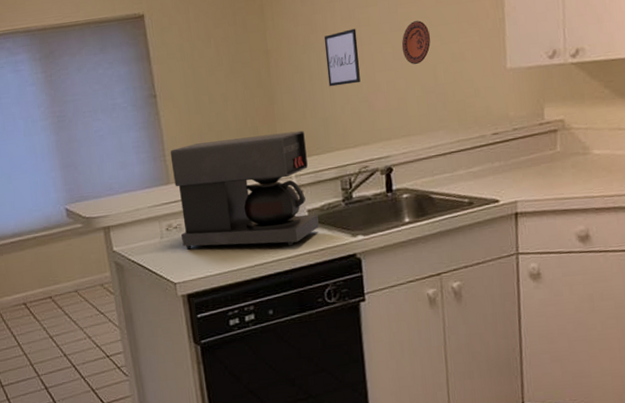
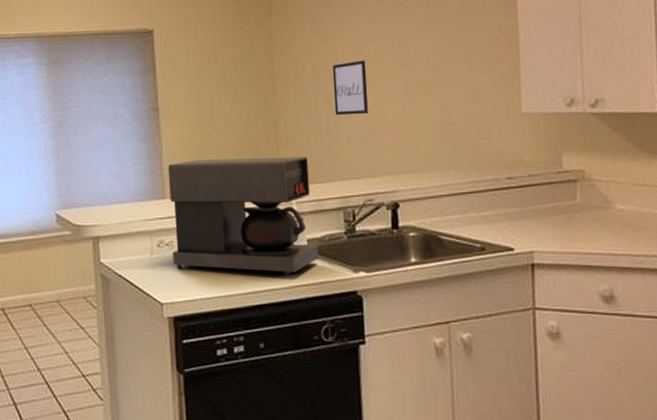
decorative plate: present [401,20,431,65] -> none [412,58,442,101]

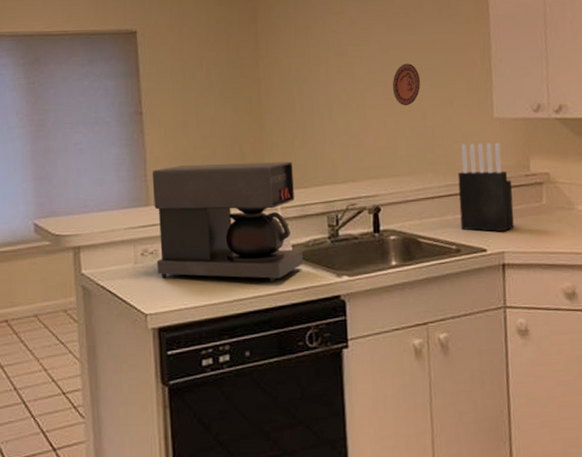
wall art: present [332,60,368,116] -> none [316,65,351,120]
decorative plate: none [412,58,442,101] -> present [392,63,420,106]
knife block: none [482,138,545,231] -> present [457,142,514,232]

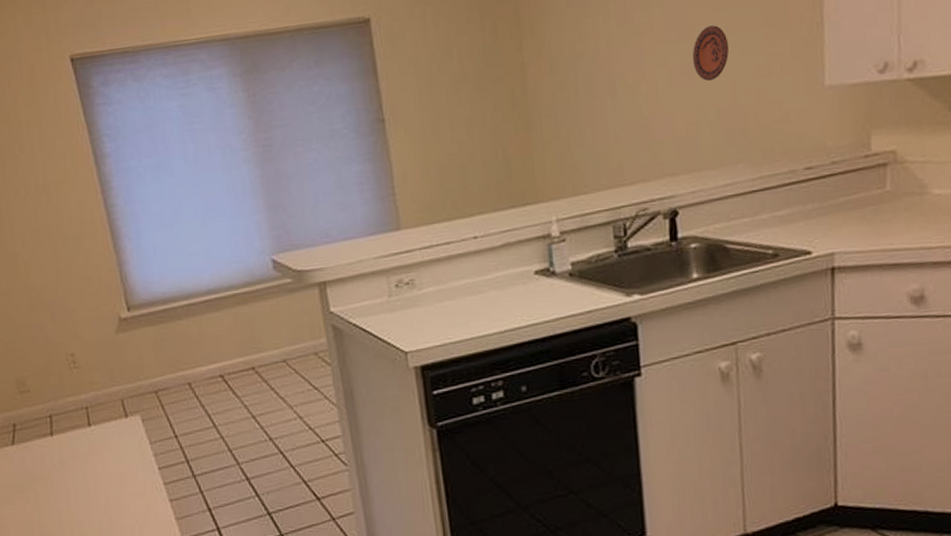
coffee maker: present [152,161,303,282] -> none [401,163,585,311]
knife block: present [457,142,514,232] -> none [776,117,848,230]

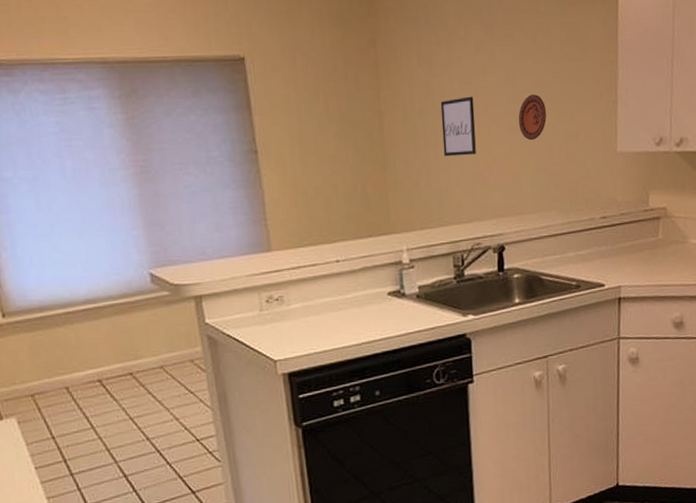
wall art: none [594,35,640,109] -> present [440,96,476,157]

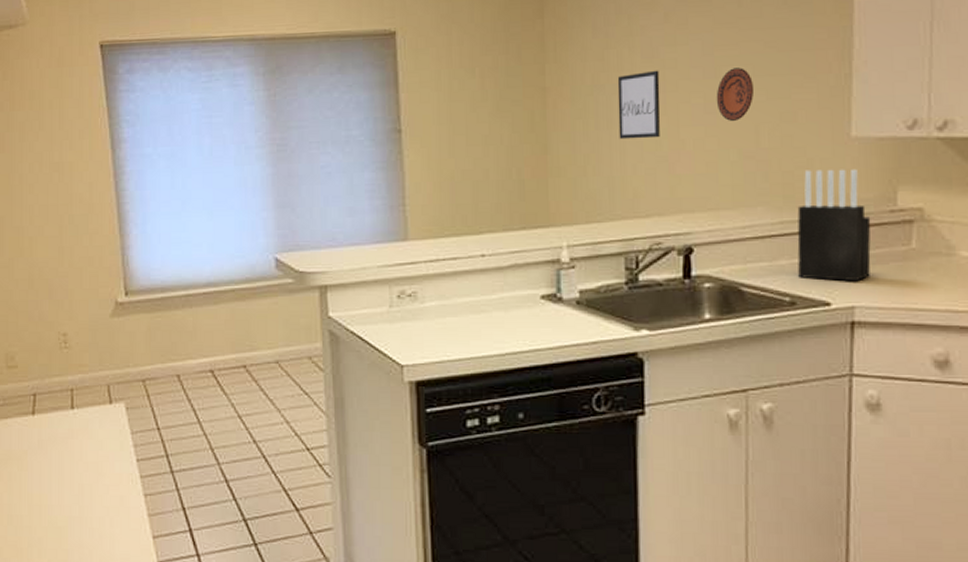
knife block: none [580,177,632,267] -> present [797,168,871,282]

